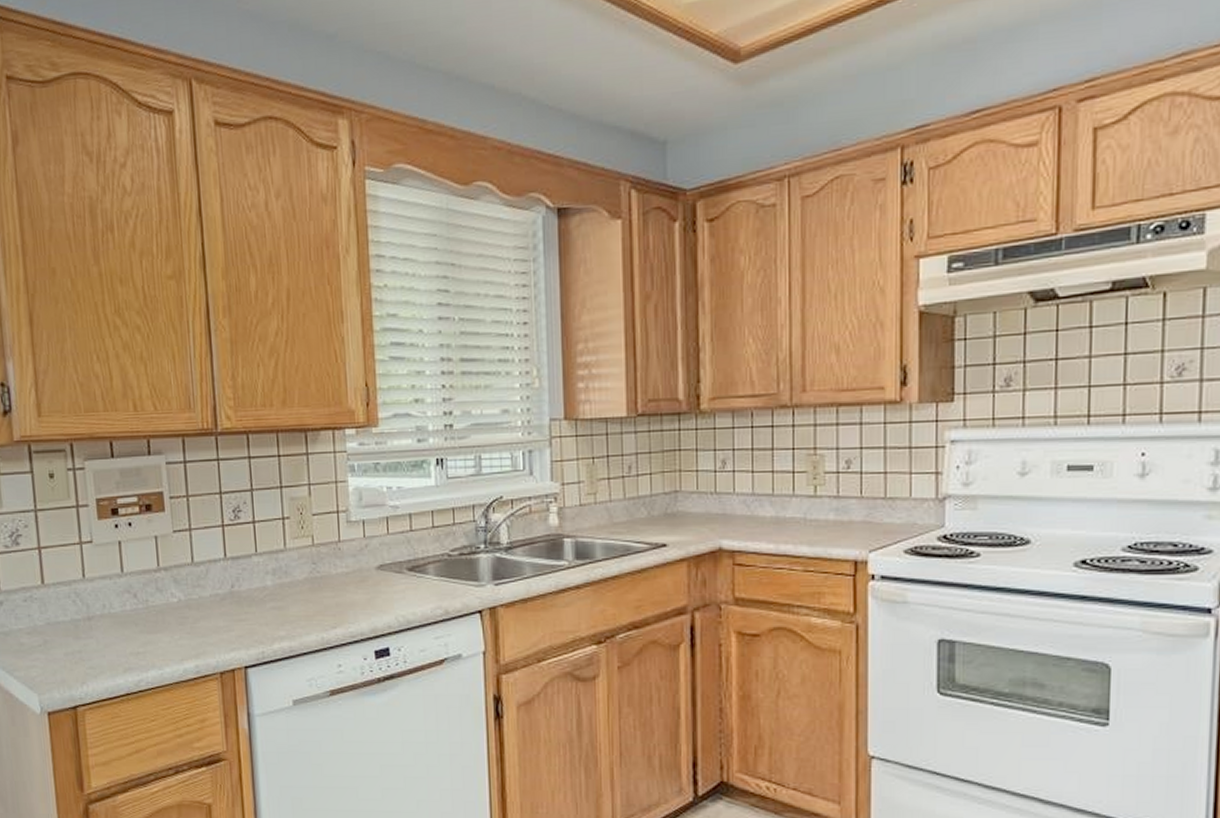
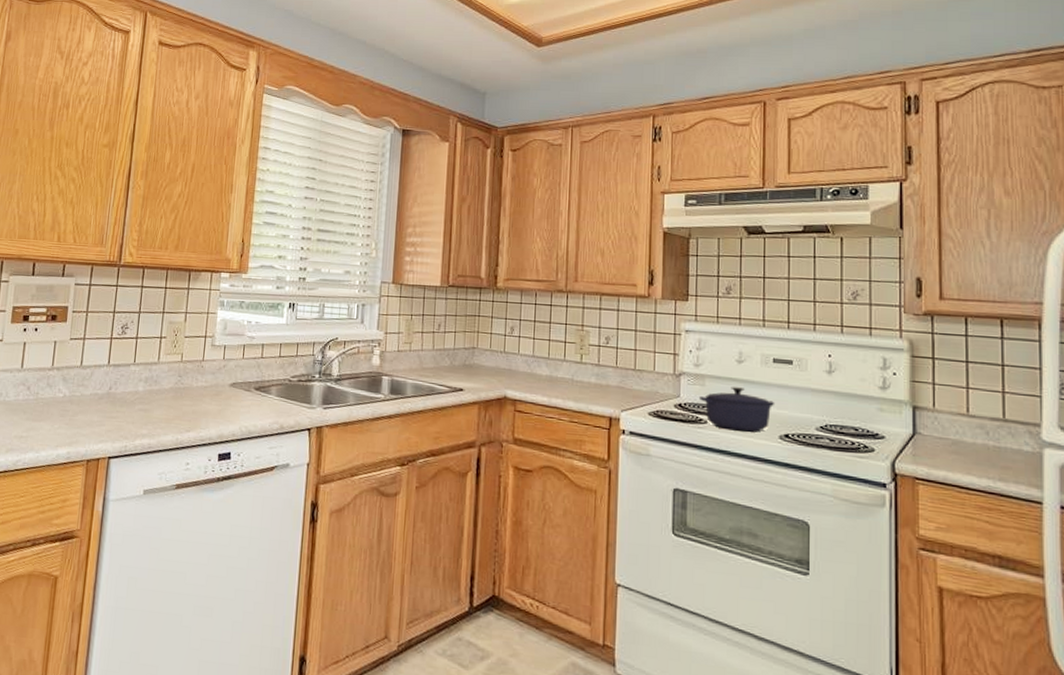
cooking pot: none [969,505,1069,562] -> present [698,386,775,432]

